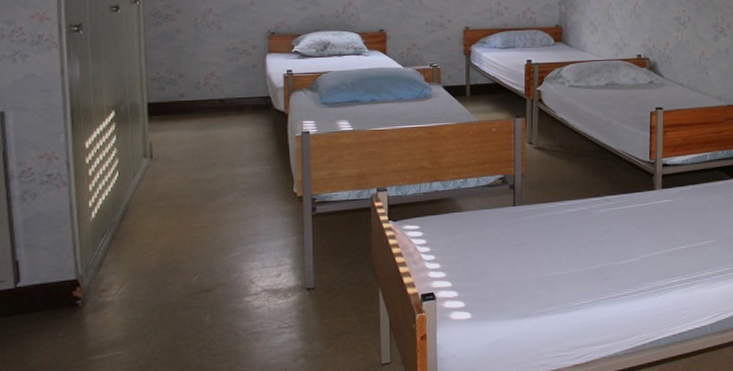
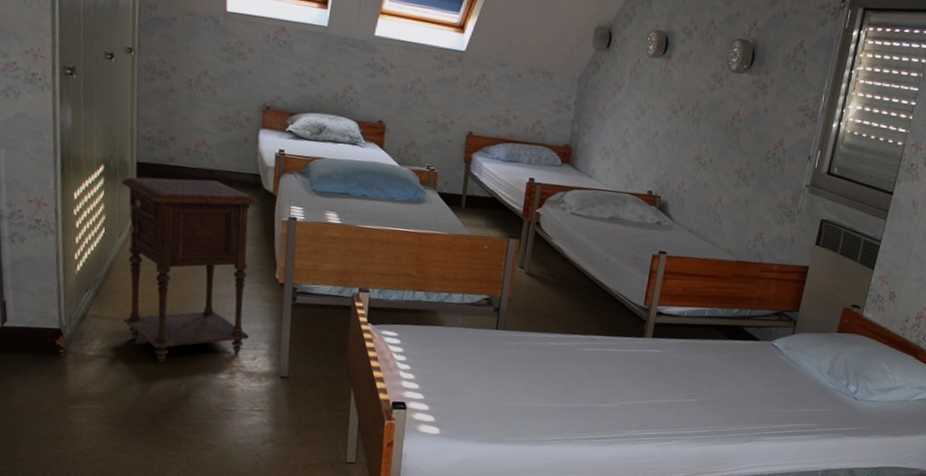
nightstand: none [134,108,271,296] -> present [122,177,258,363]

